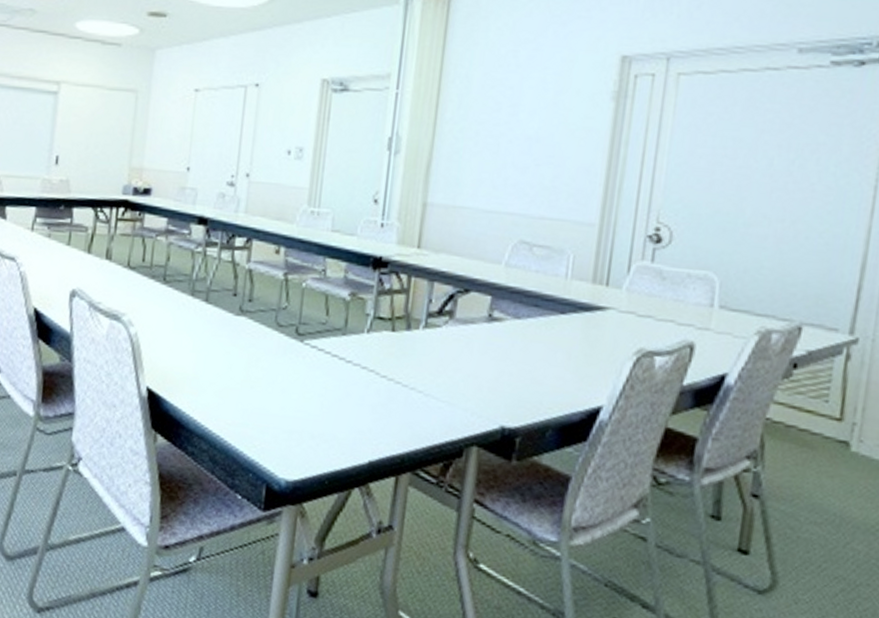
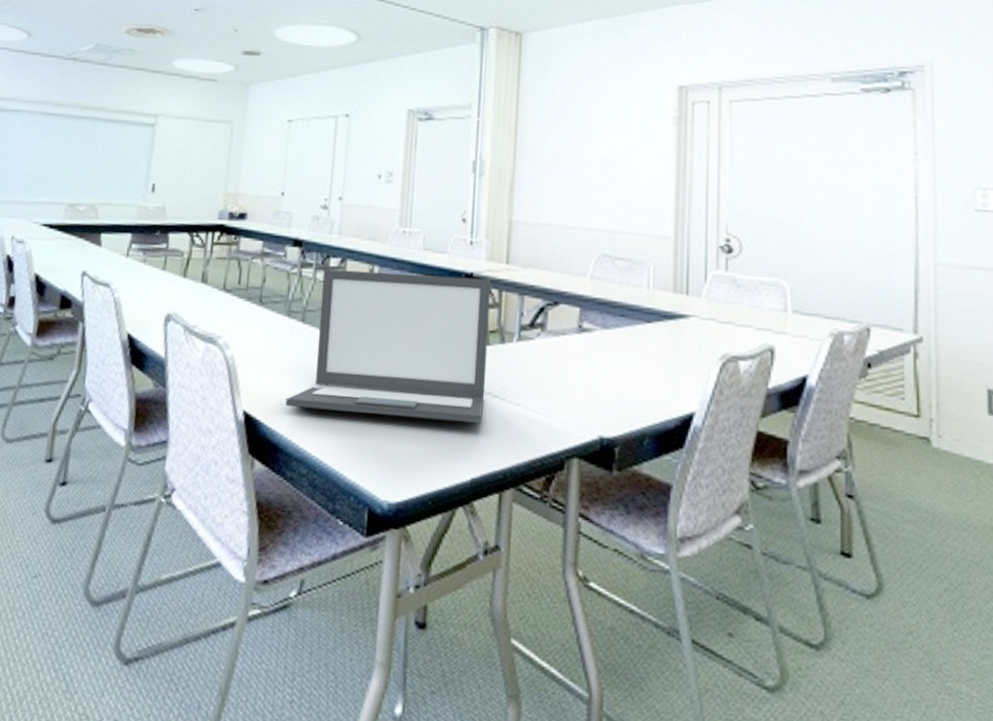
laptop: none [187,248,400,409] -> present [285,269,491,423]

